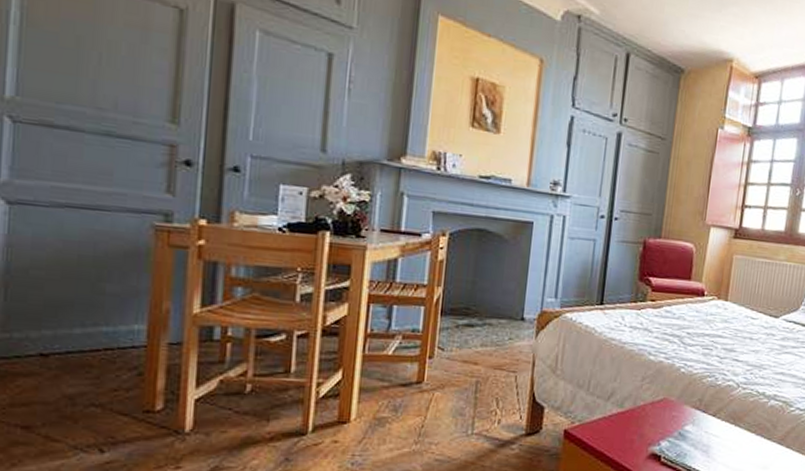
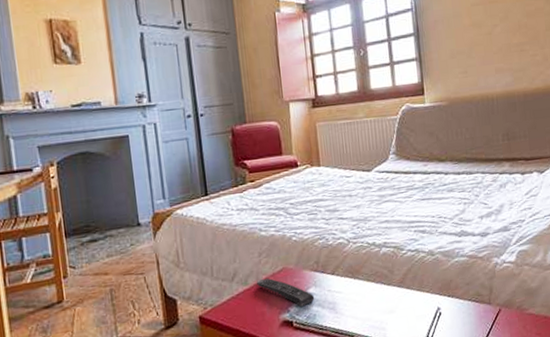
remote control: none [632,404,690,443] -> present [256,277,315,307]

